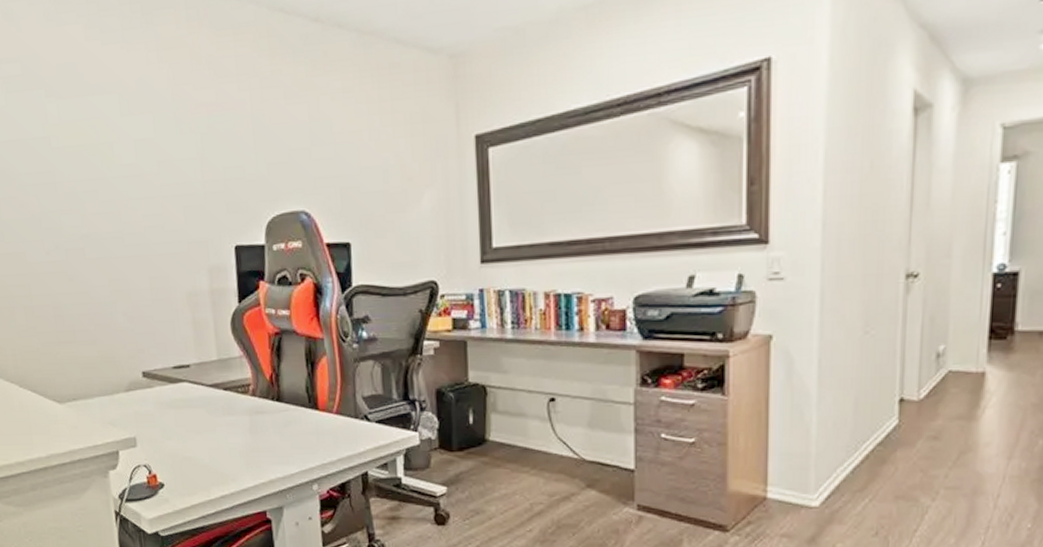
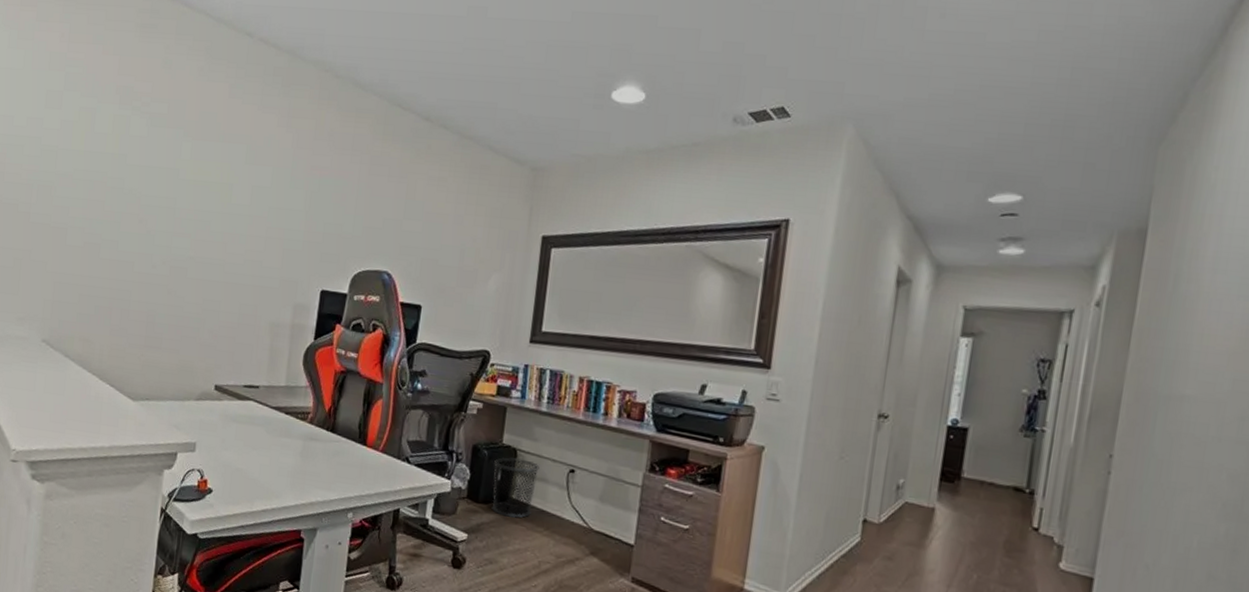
waste bin: none [463,396,515,463] -> present [491,457,540,519]

